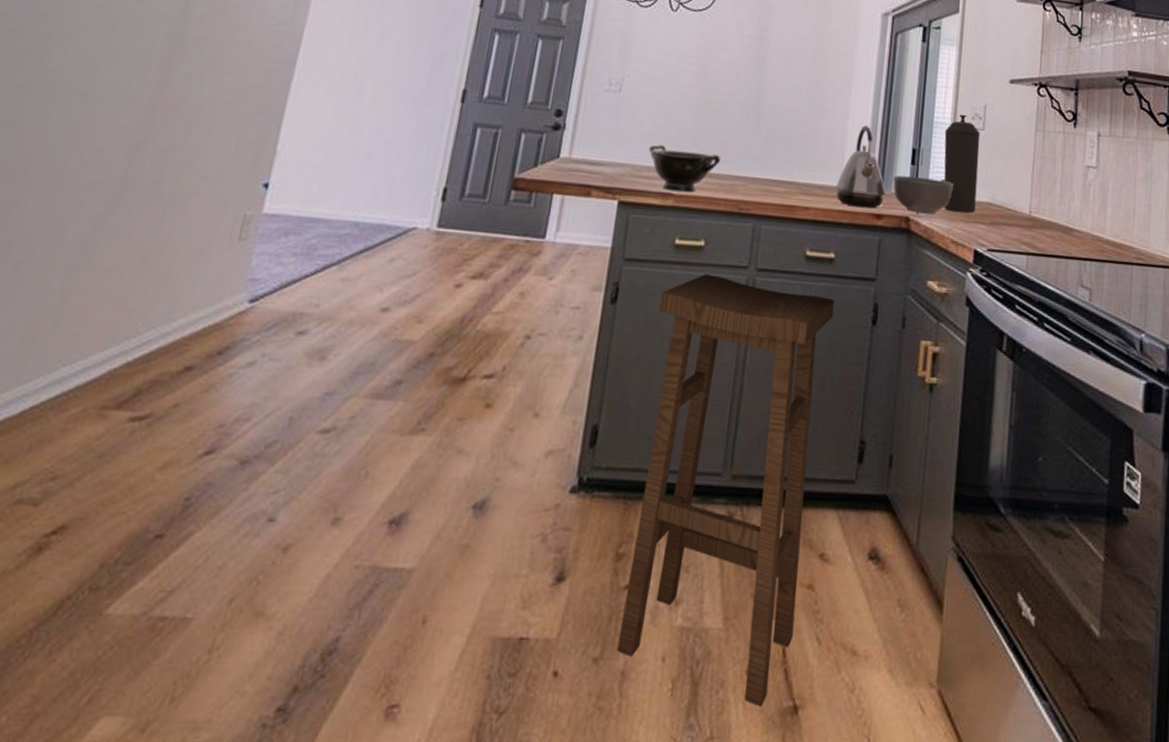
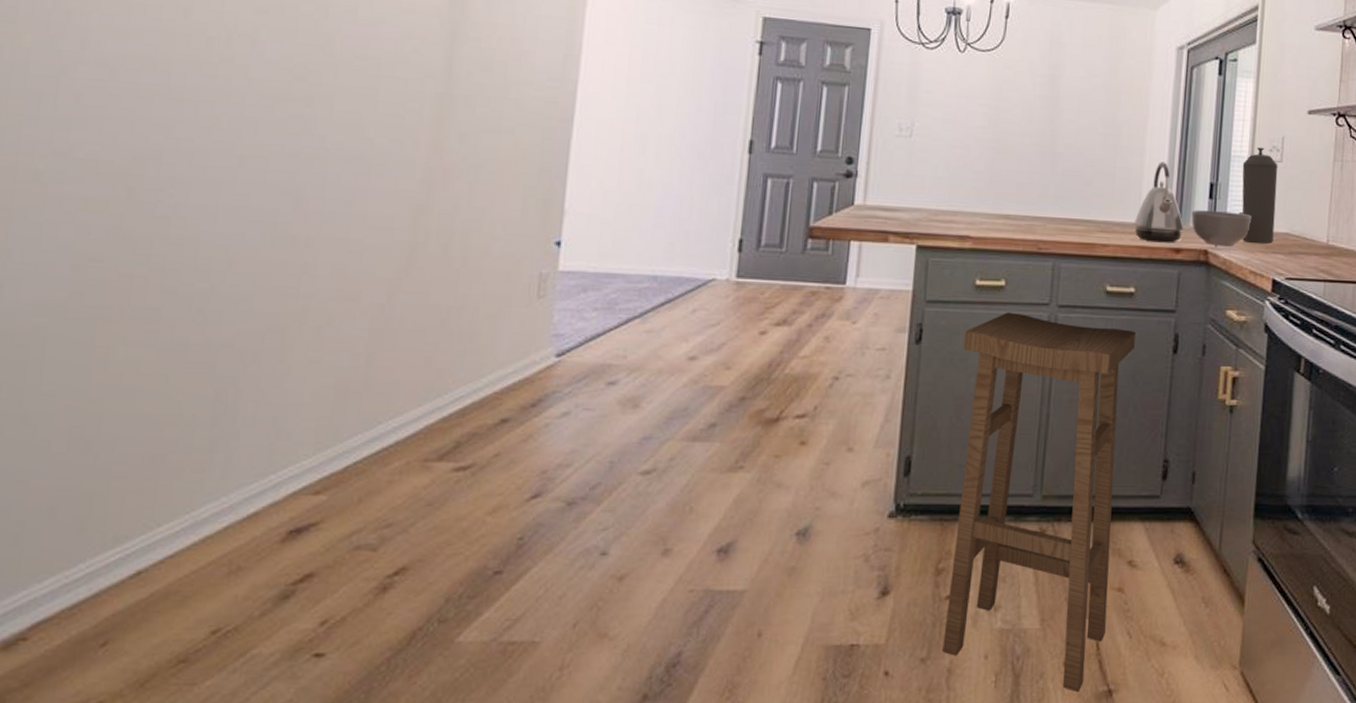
bowl: present [648,145,721,193] -> none [943,188,1018,235]

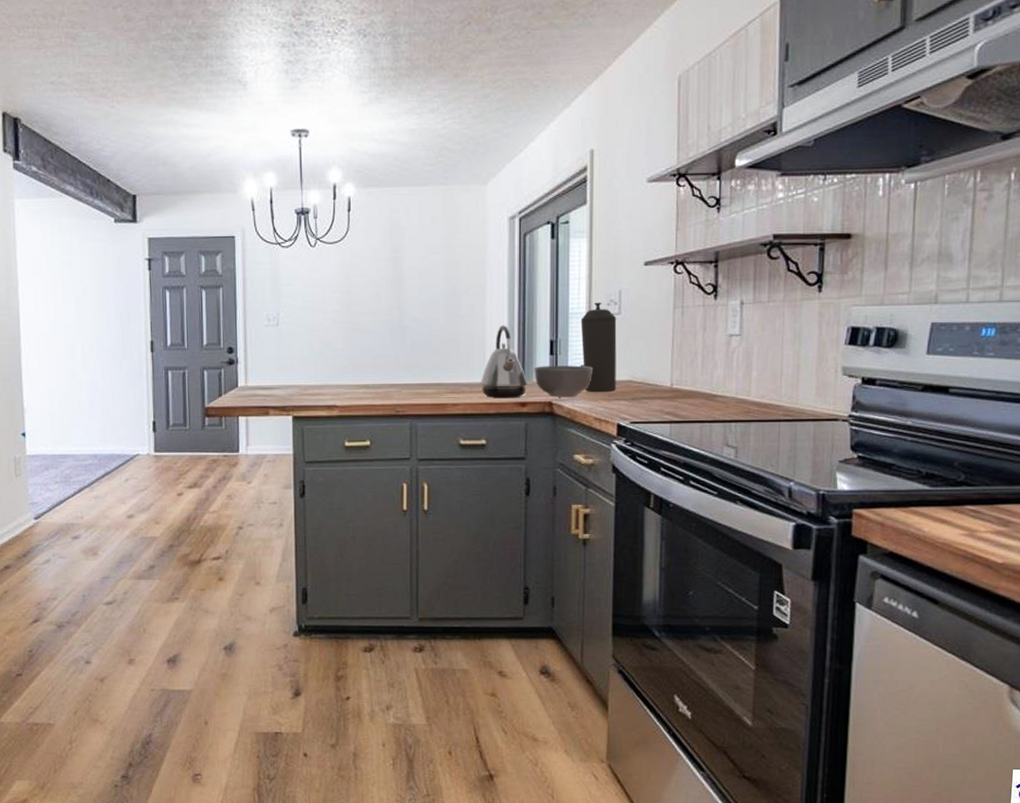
bar stool: present [942,312,1136,693] -> none [339,467,490,776]

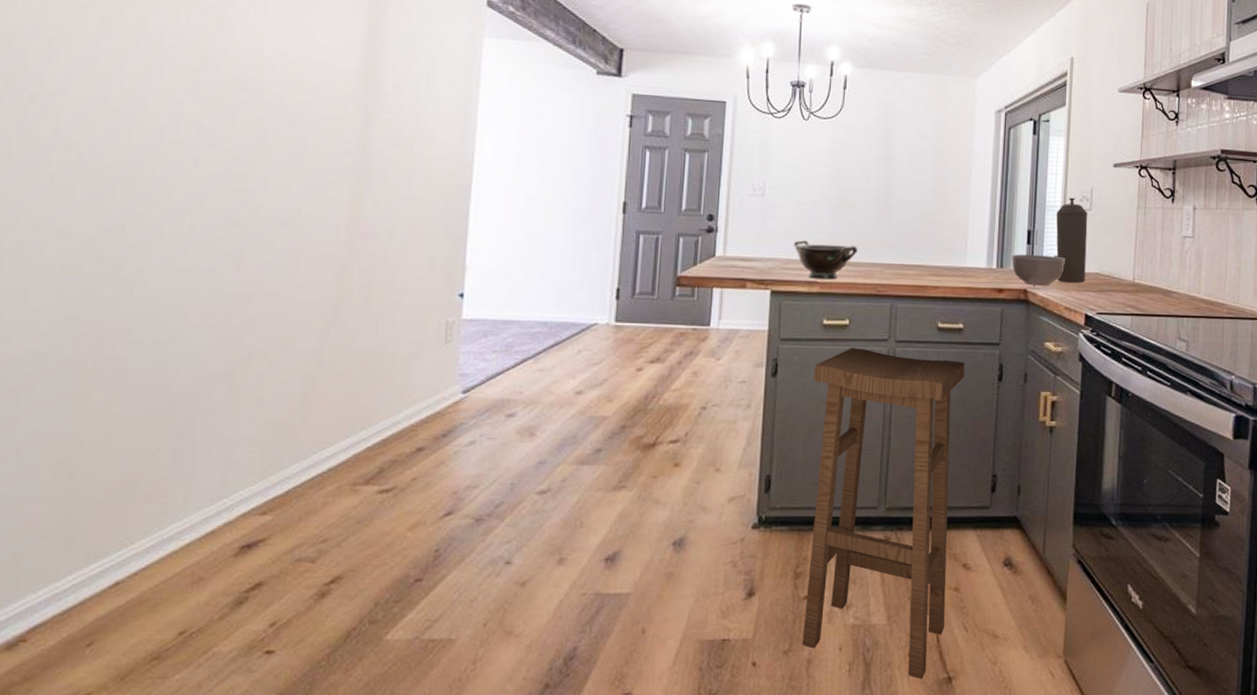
bowl: none [310,366,374,404] -> present [793,240,858,281]
bar stool: none [339,467,490,776] -> present [802,348,965,680]
kettle: present [480,325,528,398] -> none [960,212,1006,284]

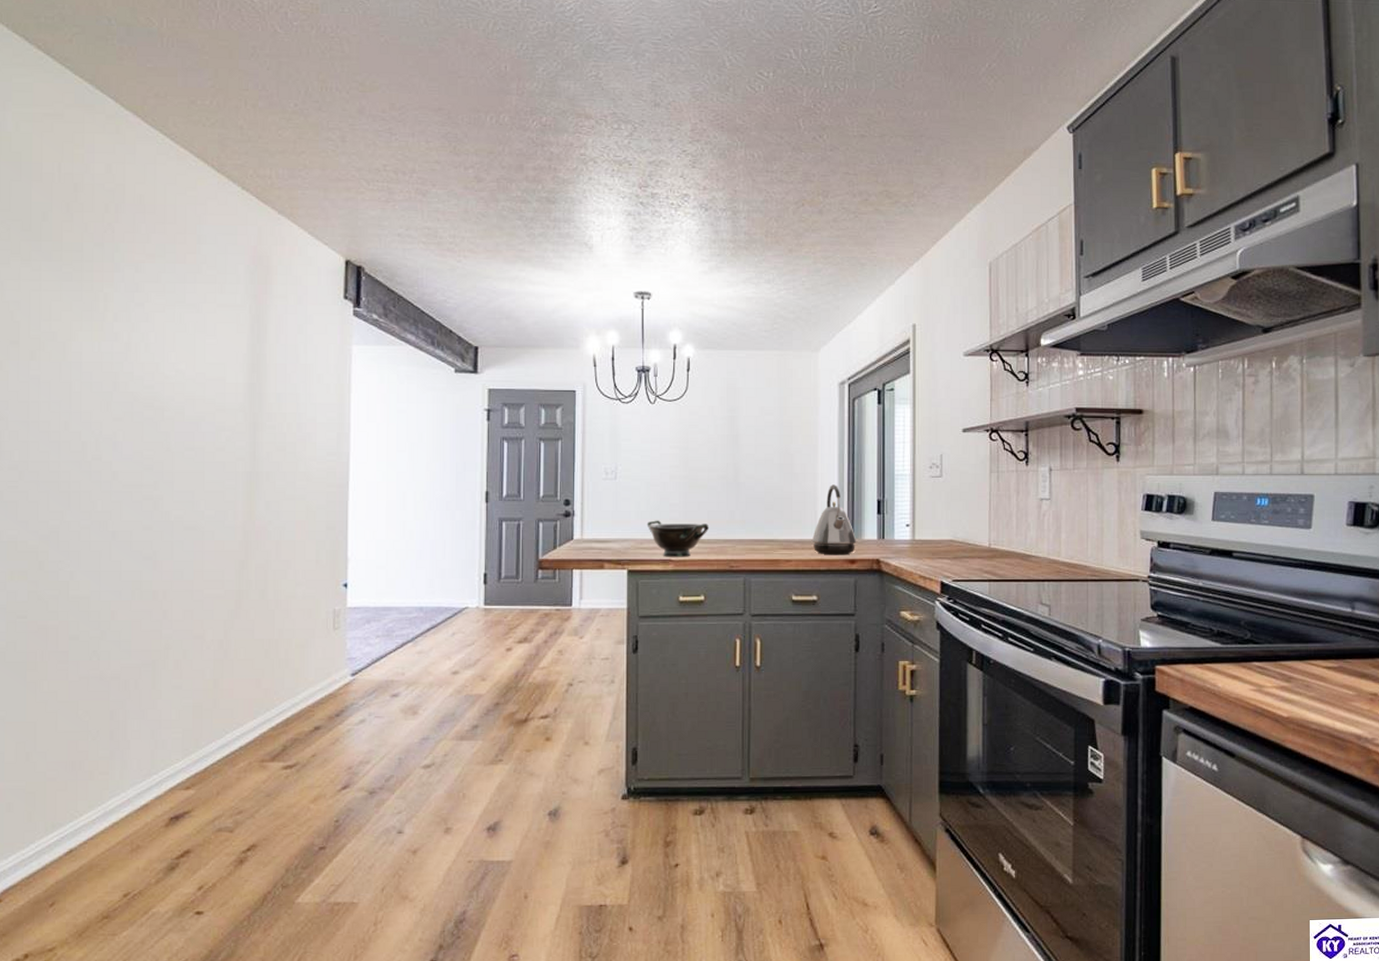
bar stool: present [802,348,965,680] -> none [672,623,821,946]
kettle: none [960,212,1006,284] -> present [811,484,857,555]
bowl: present [1011,254,1066,286] -> none [863,525,918,555]
canister: present [1056,197,1088,284] -> none [905,465,939,552]

